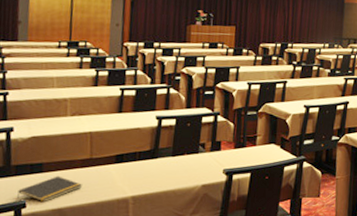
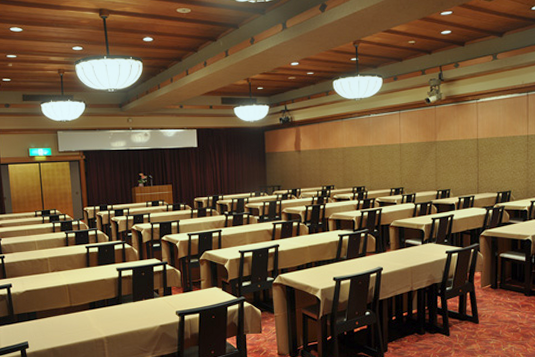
notepad: present [17,176,82,203] -> none [21,321,67,344]

